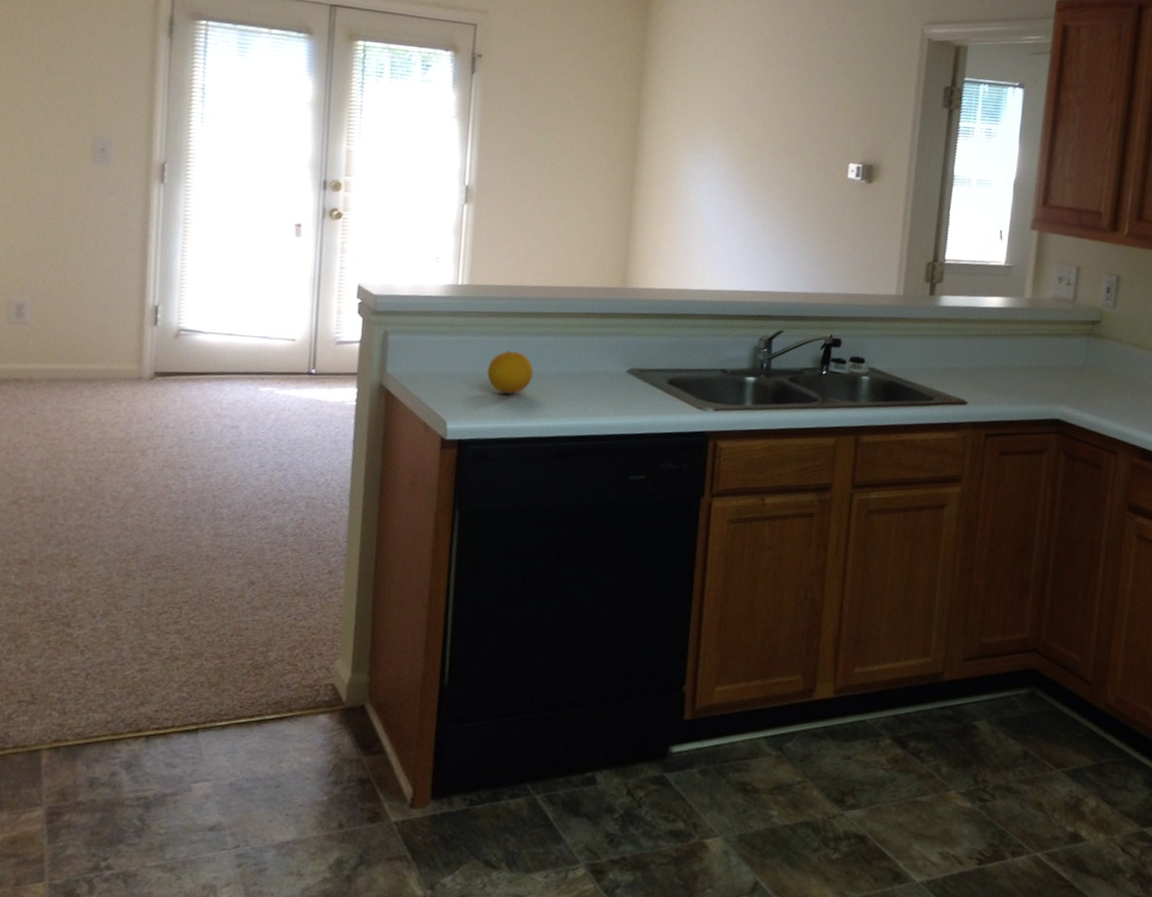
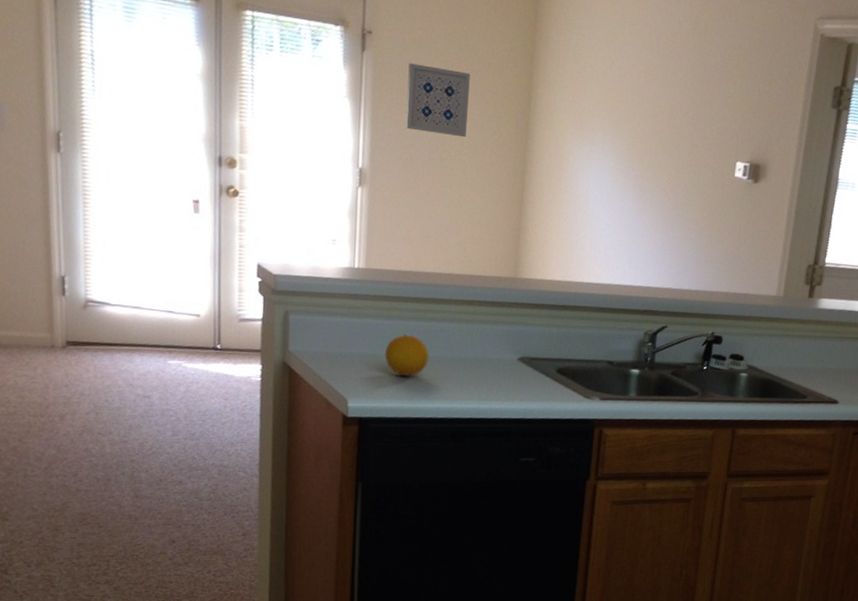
wall art: none [513,83,579,152] -> present [405,63,470,138]

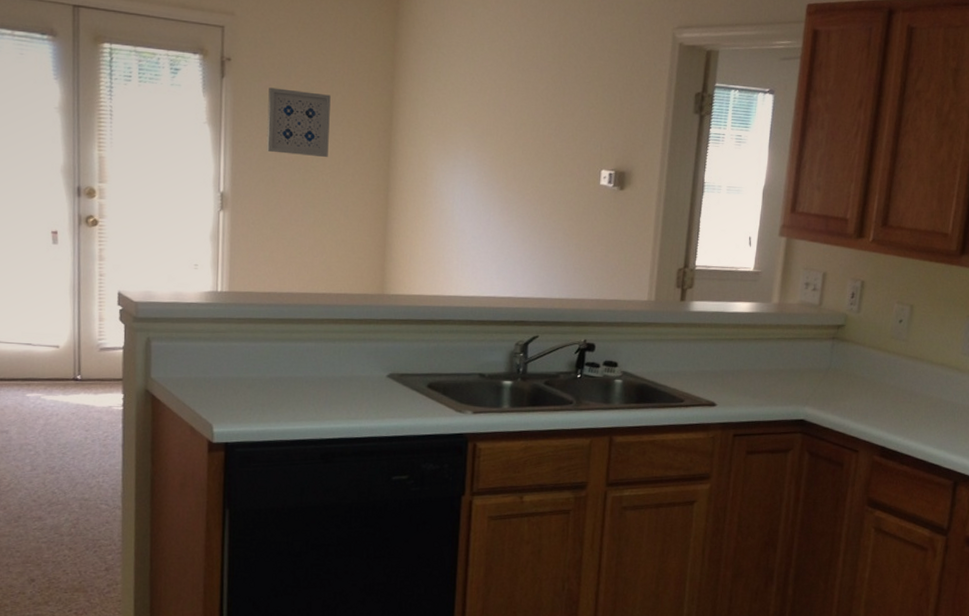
fruit: present [384,334,429,377] -> none [249,356,296,399]

